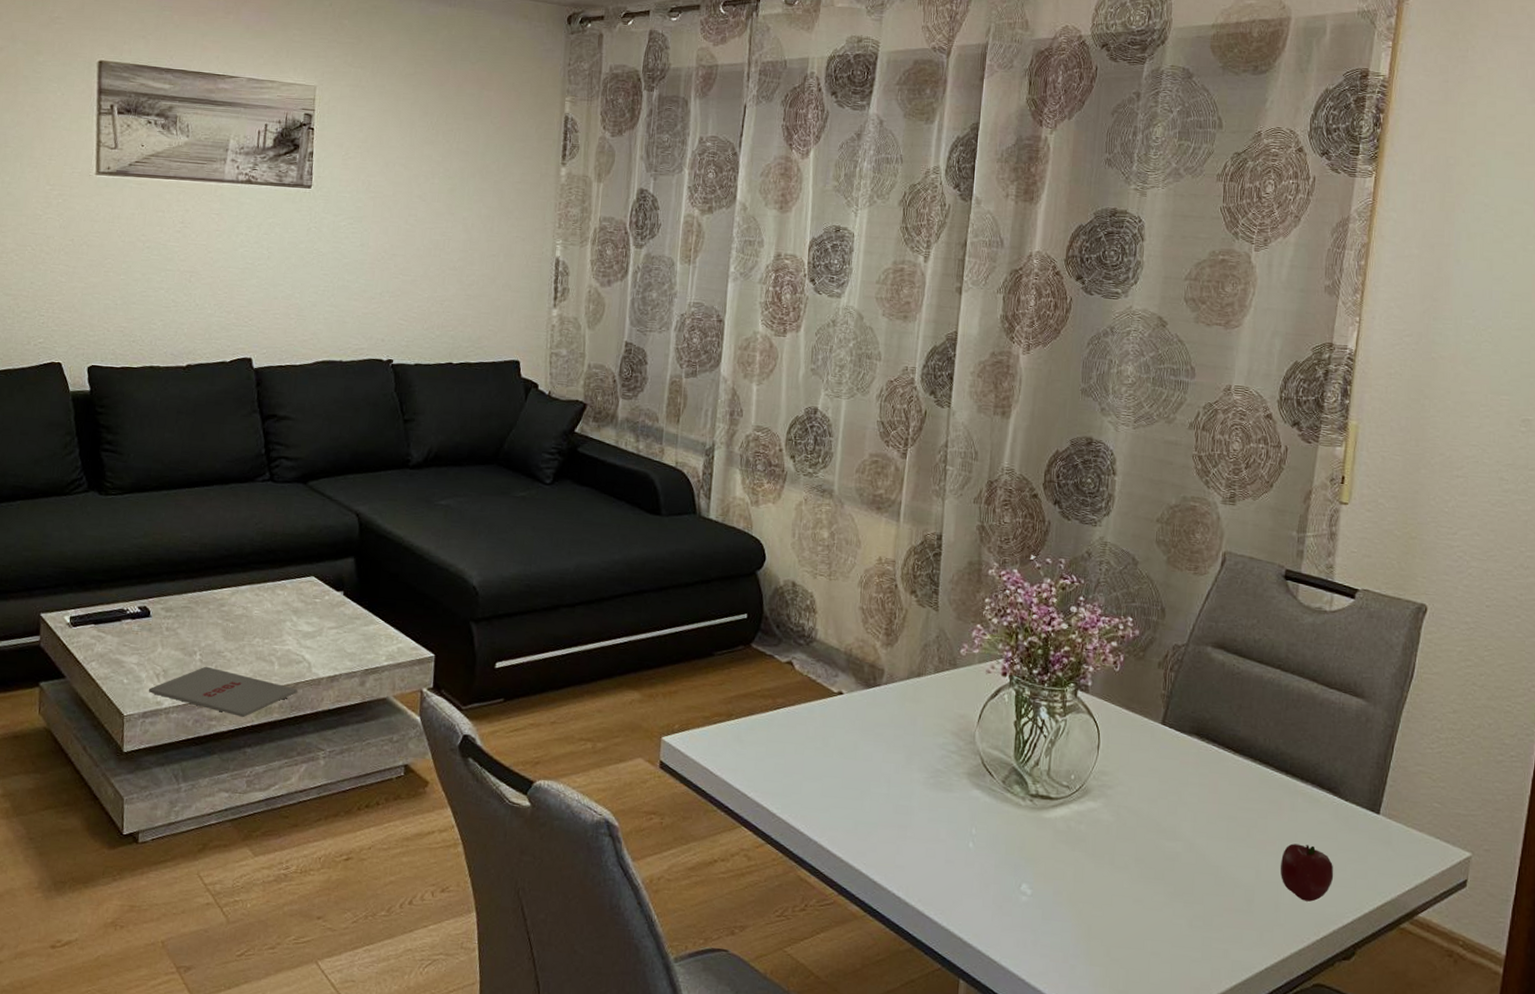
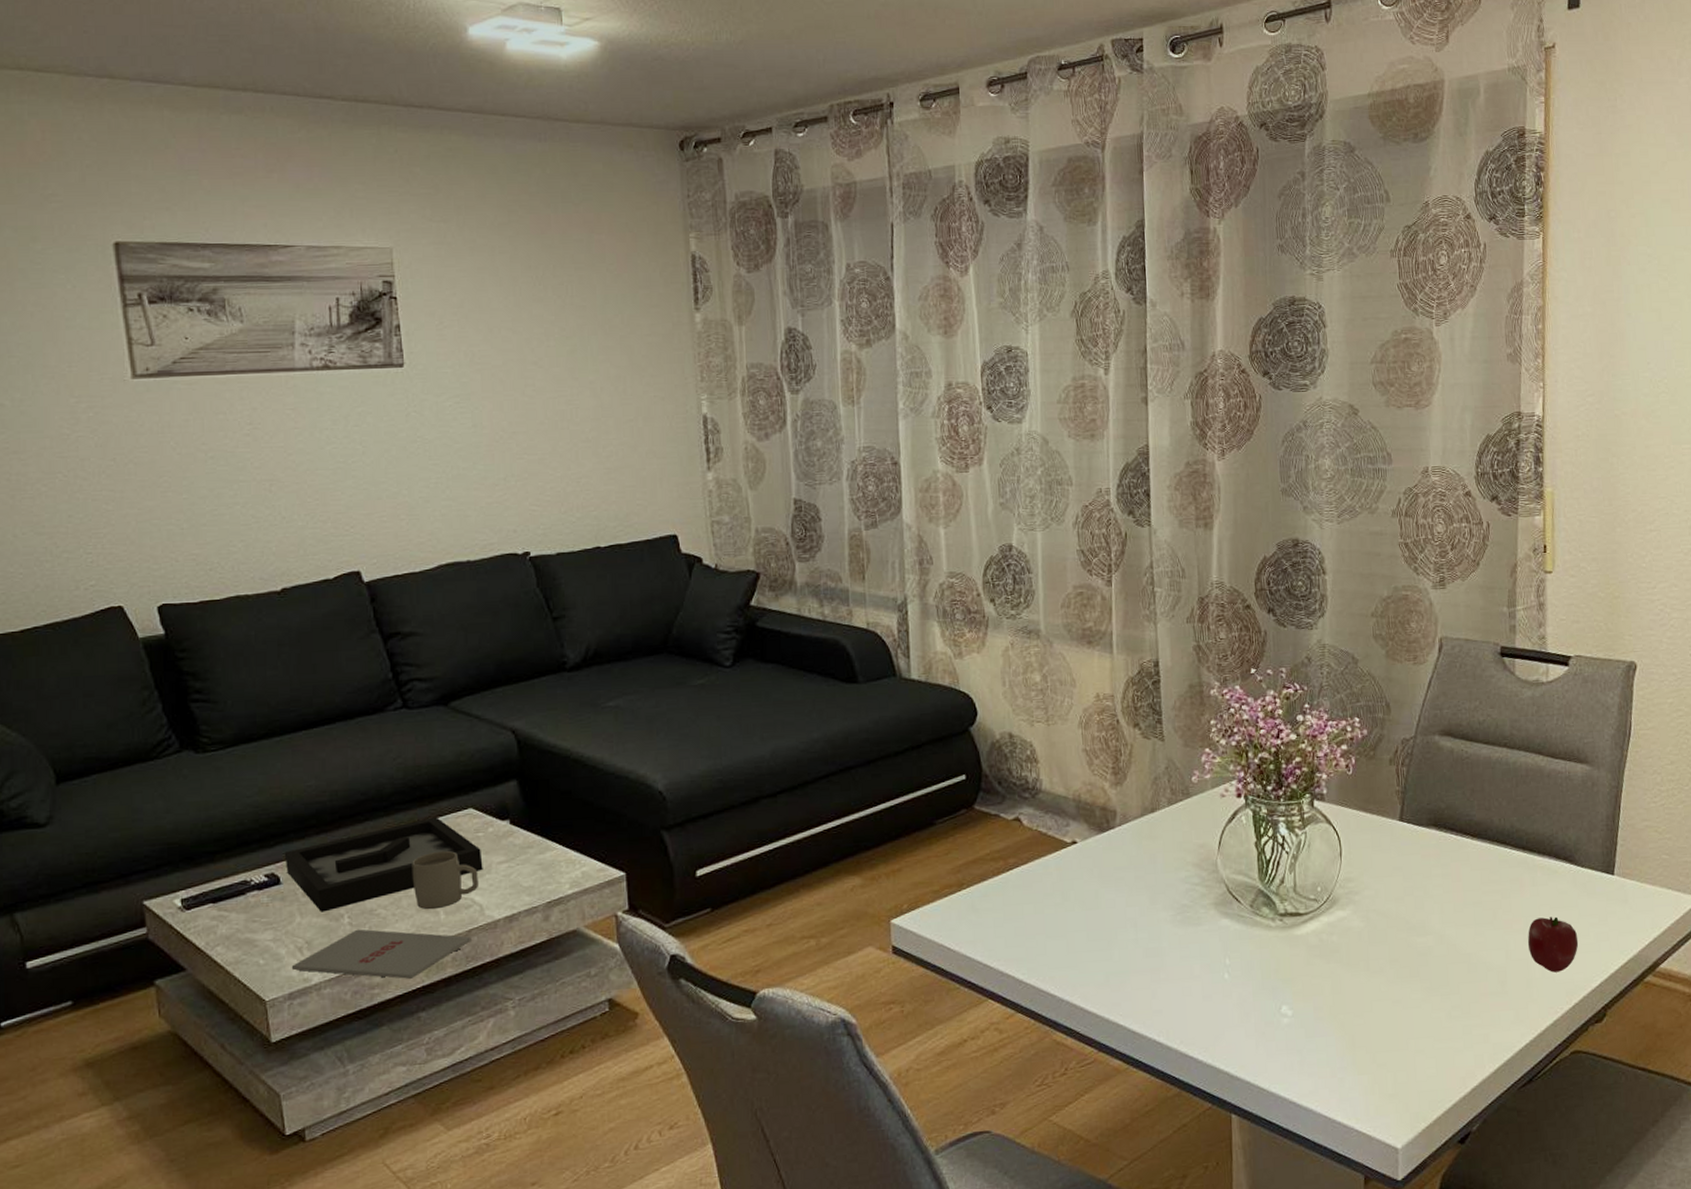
decorative tray: none [156,579,317,647] -> present [284,817,483,912]
mug: none [256,609,311,660] -> present [412,850,480,910]

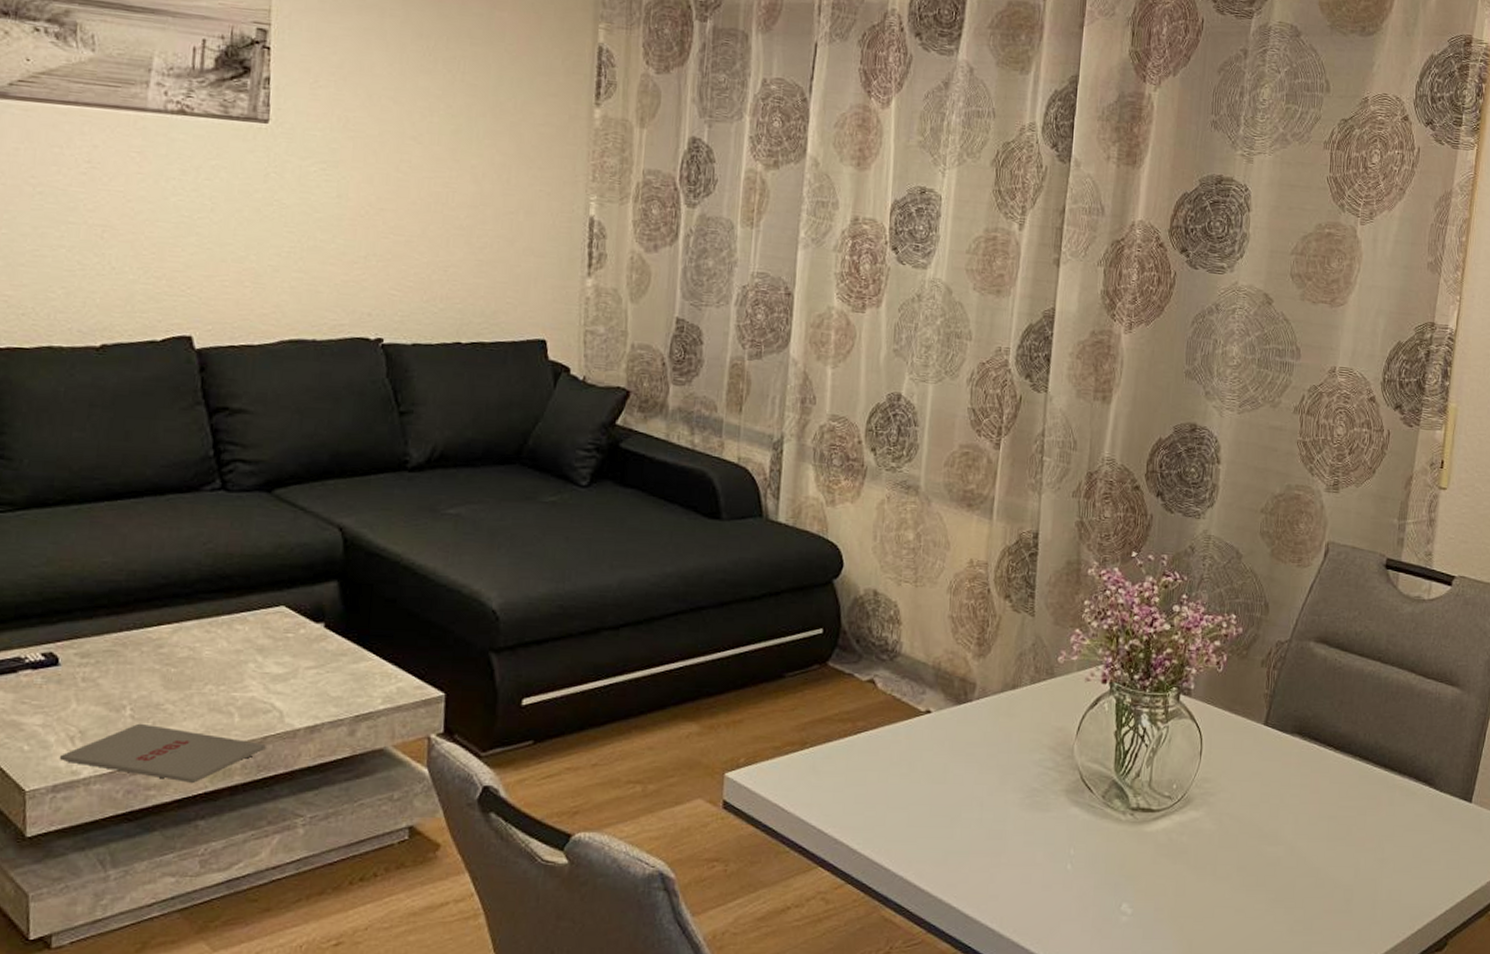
decorative tray: present [284,817,483,912] -> none [66,611,289,701]
mug: present [412,850,480,910] -> none [207,648,283,711]
fruit: present [1527,916,1579,973] -> none [1377,839,1429,896]

